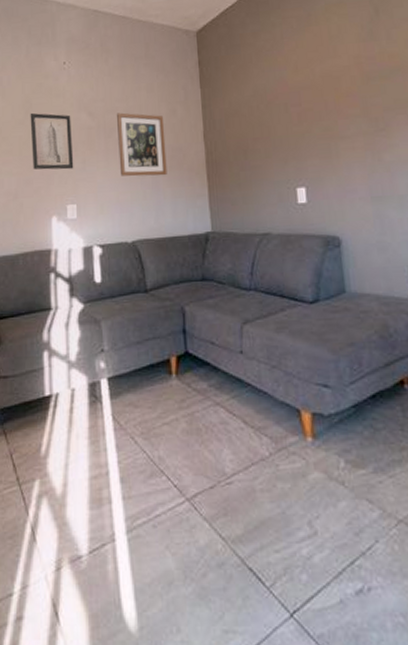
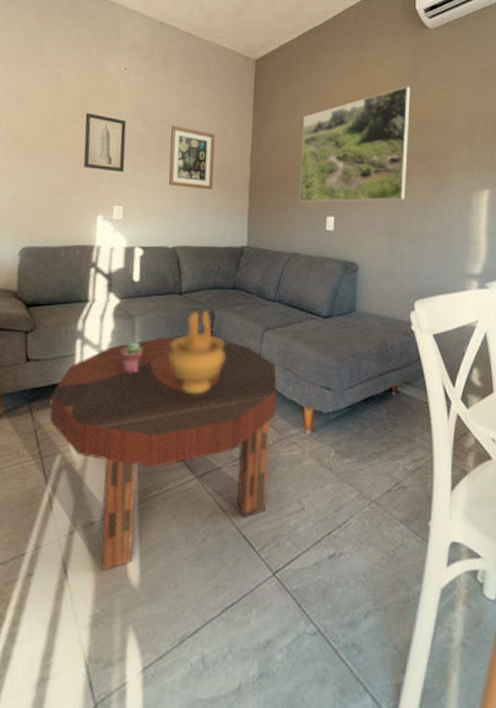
coffee table: none [23,339,271,612] -> present [50,336,278,570]
potted succulent: none [89,349,114,384] -> present [120,341,143,373]
decorative bowl: none [141,306,202,401] -> present [169,309,225,393]
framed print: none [256,31,385,176] -> present [299,86,411,203]

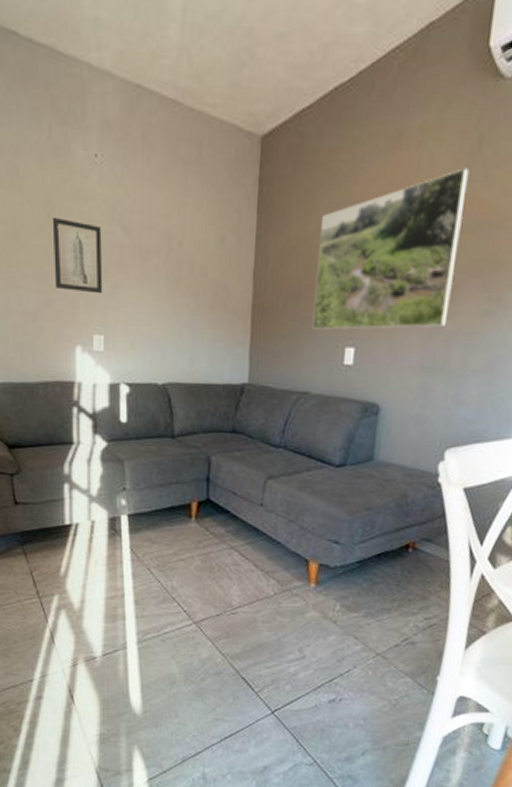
coffee table: present [50,336,278,570] -> none [43,483,281,699]
potted succulent: present [120,341,143,373] -> none [110,487,135,519]
wall art: present [168,125,215,190] -> none [154,231,210,315]
decorative bowl: present [169,309,225,393] -> none [163,455,223,542]

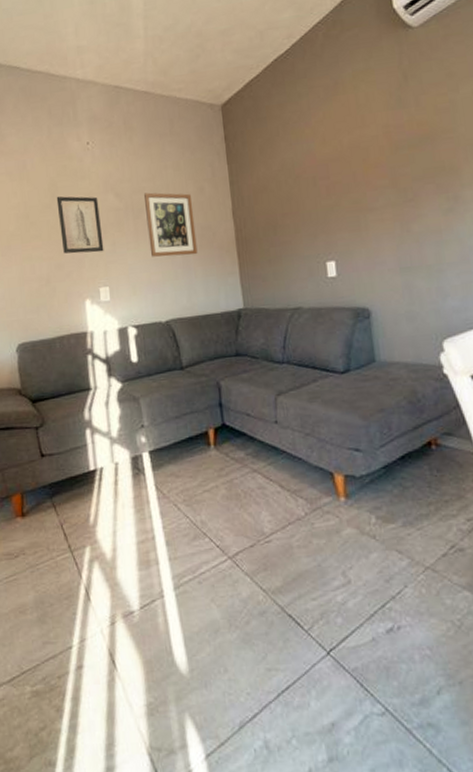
wall art: none [154,231,210,315] -> present [144,192,198,257]
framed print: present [312,168,469,330] -> none [283,98,414,251]

